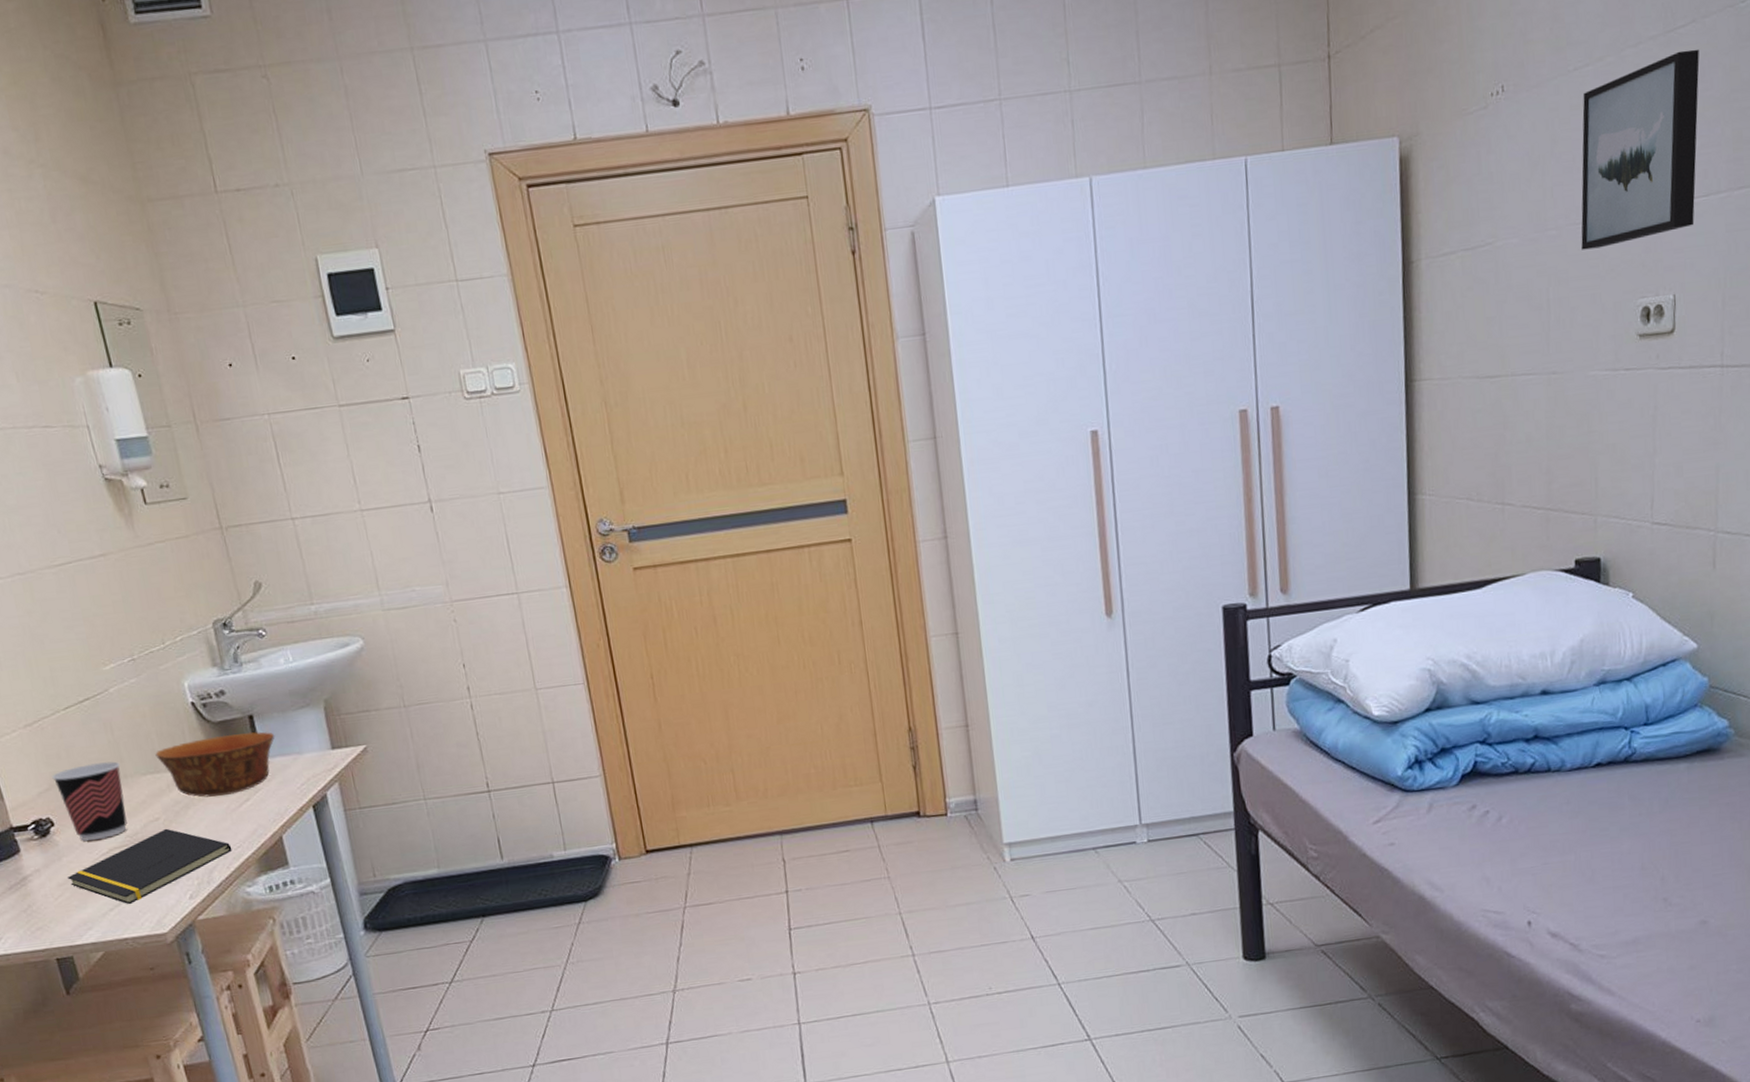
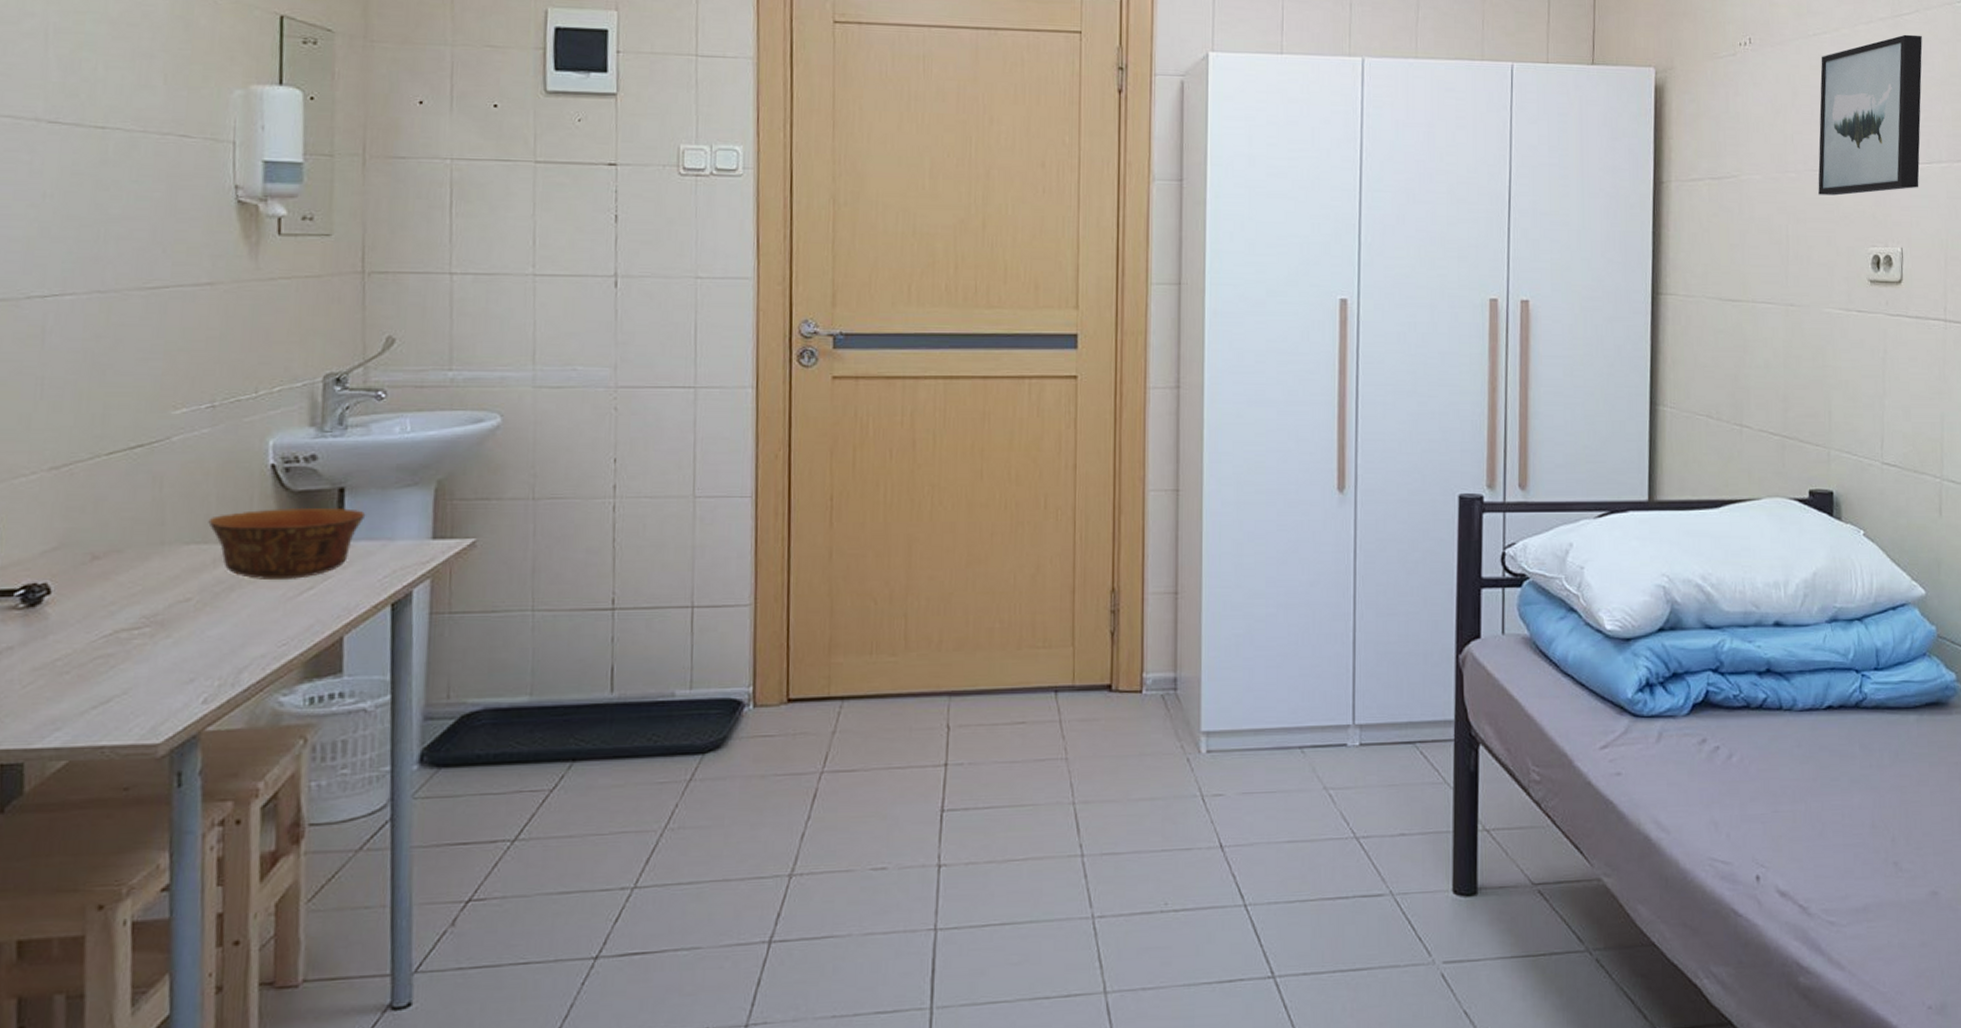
cup: present [52,761,127,841] -> none [66,522,160,618]
notepad: present [68,828,232,905] -> none [48,612,275,704]

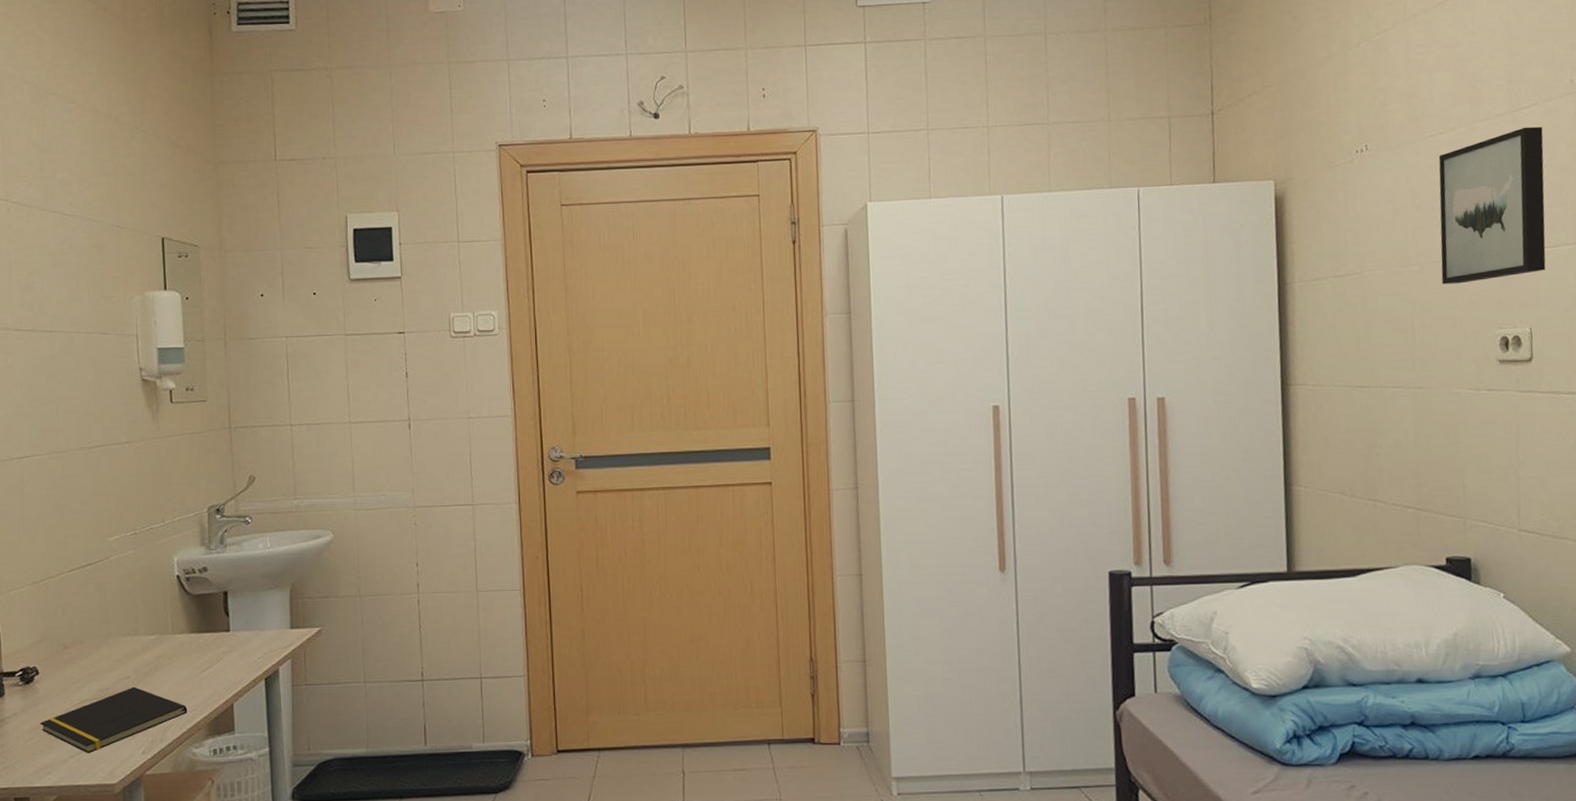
notepad: none [48,612,275,704] -> present [40,686,188,754]
bowl: present [208,507,366,581] -> none [137,606,243,662]

